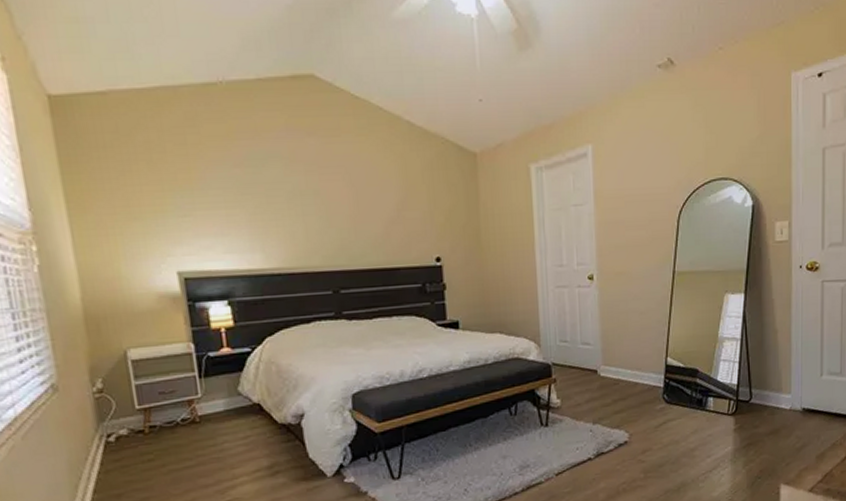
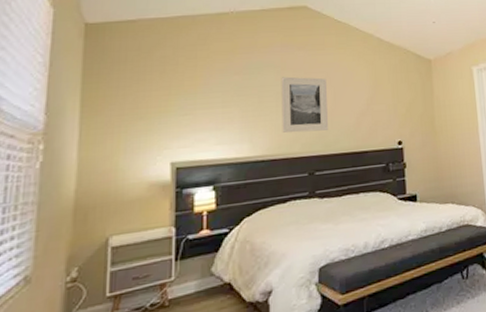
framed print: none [290,171,353,243] -> present [281,76,329,133]

